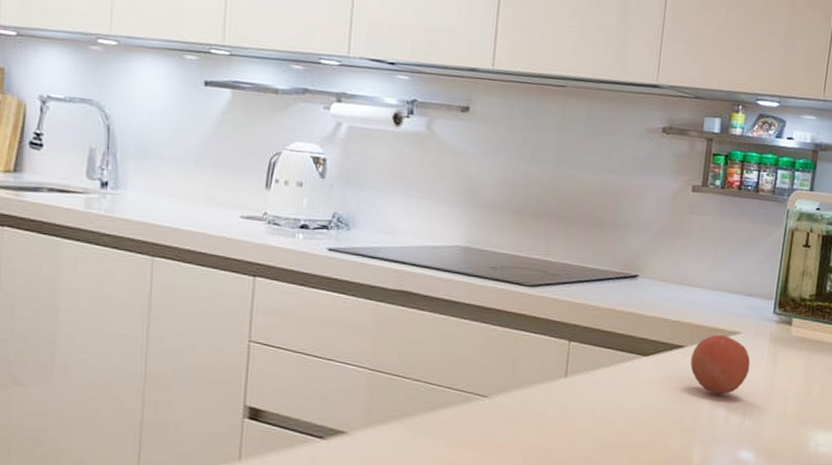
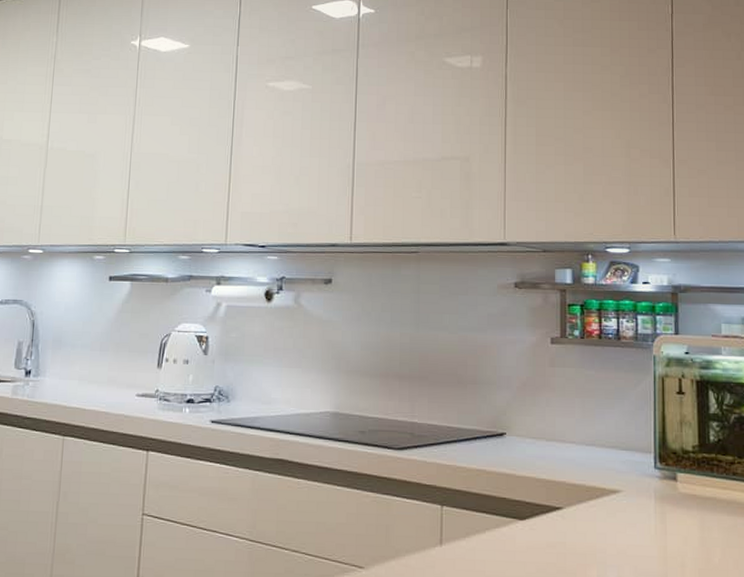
fruit: present [690,334,751,395] -> none [570,494,637,562]

